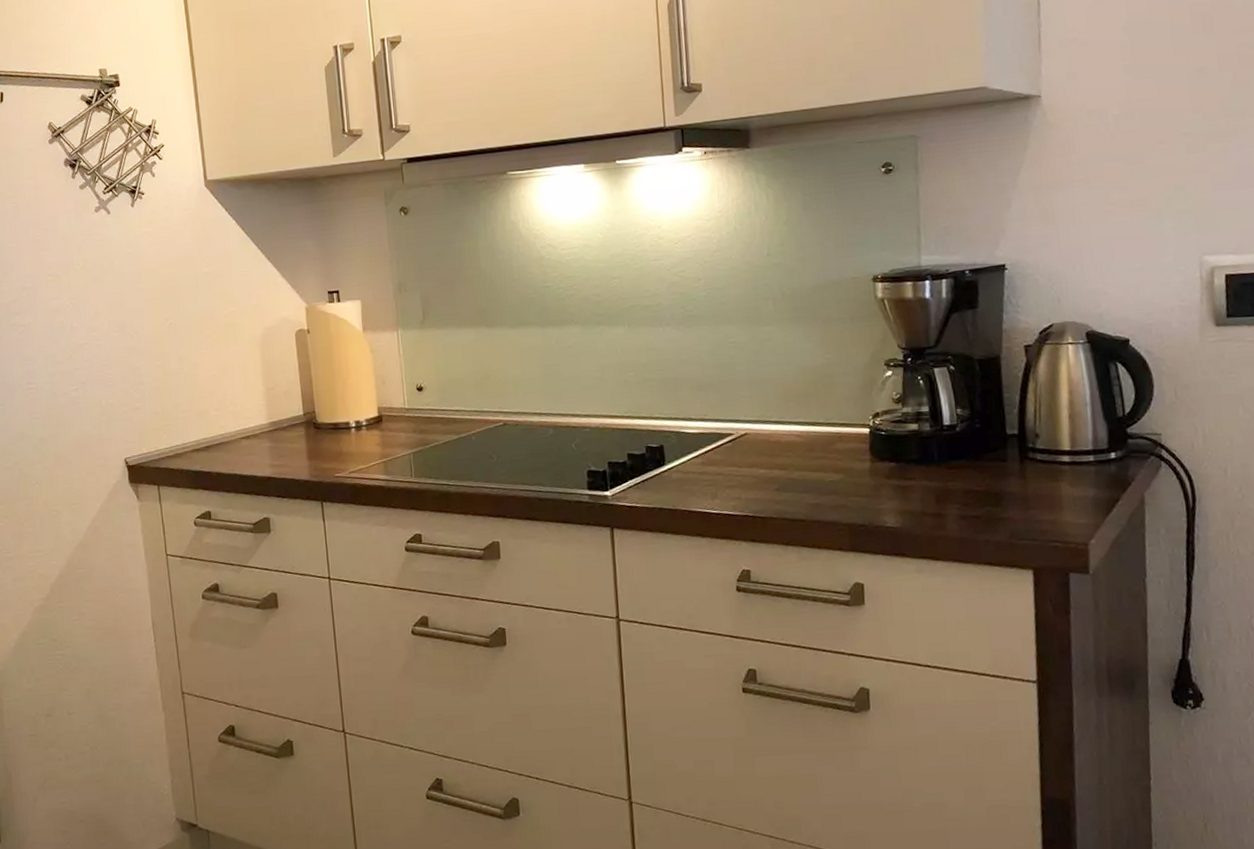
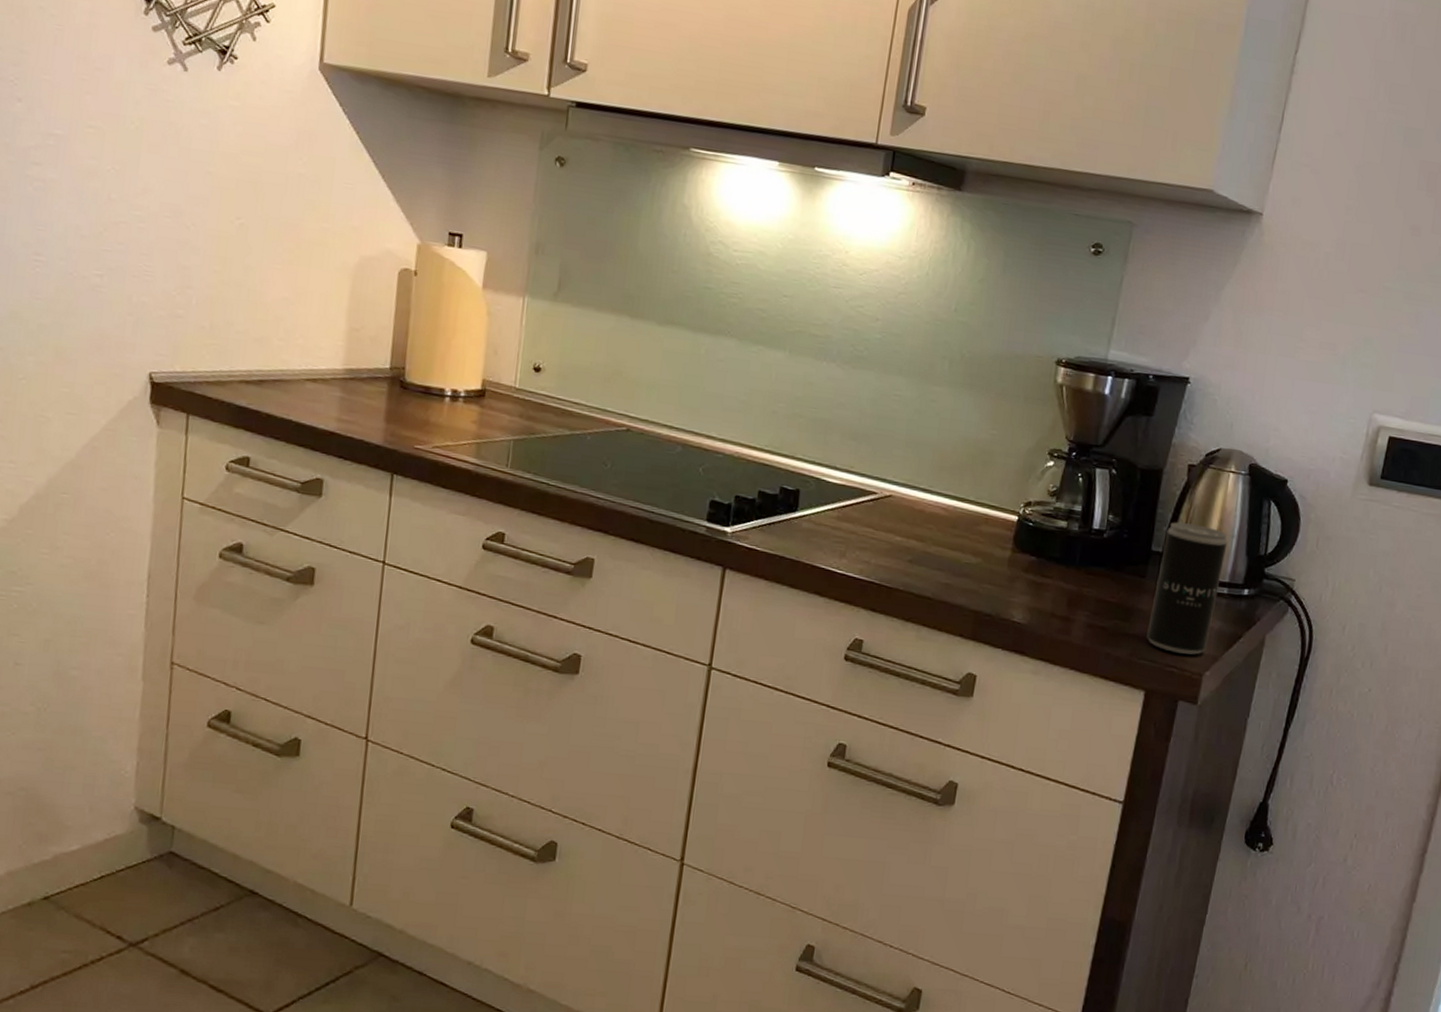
beverage can: none [1018,400,1086,528] -> present [1146,522,1228,655]

